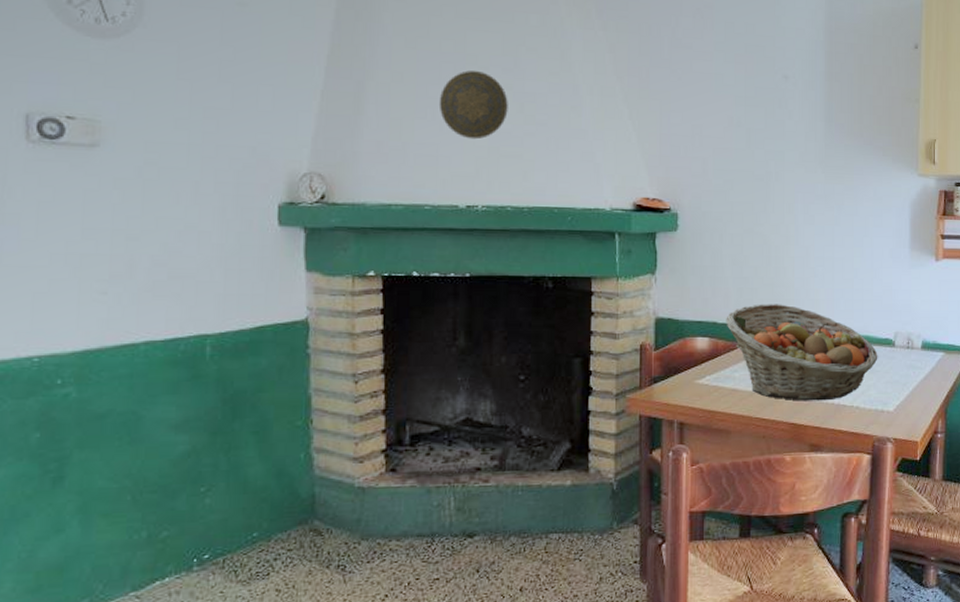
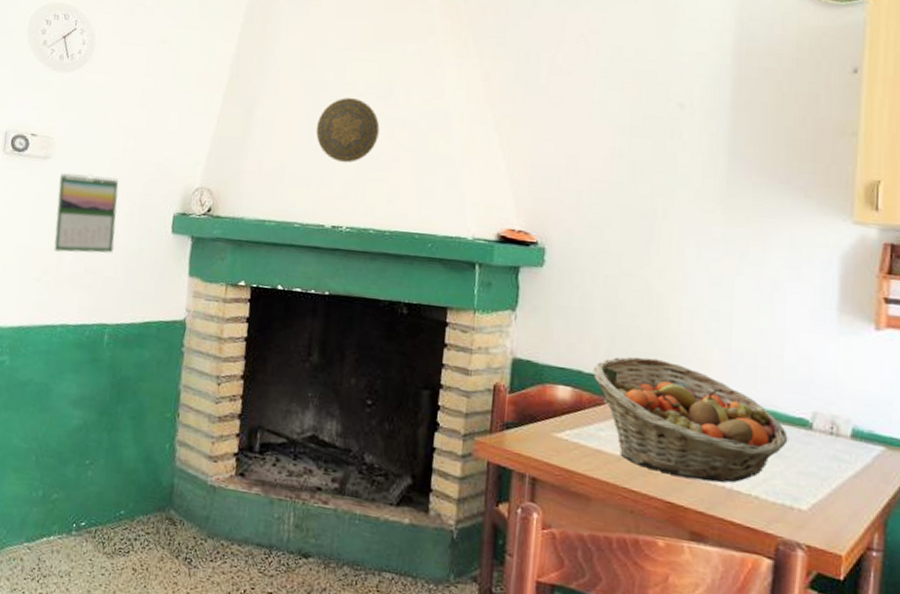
calendar: none [115,162,206,259] -> present [53,172,119,253]

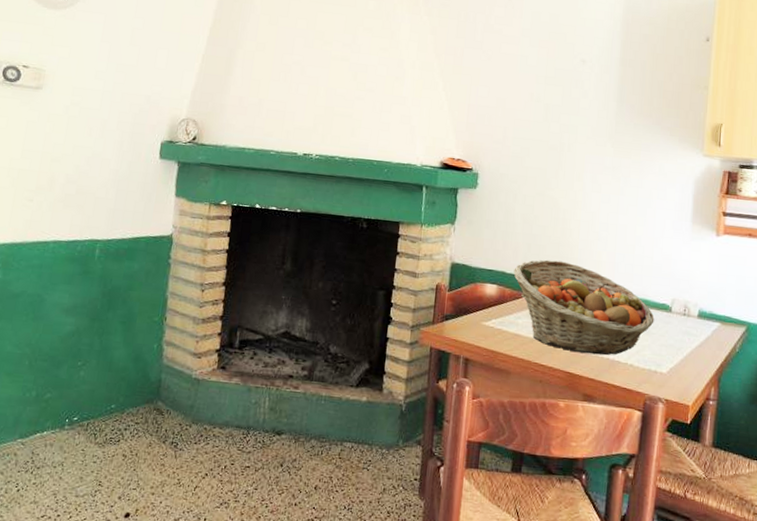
calendar: present [53,172,119,253] -> none [46,101,109,176]
decorative plate: present [315,98,380,163] -> none [290,44,345,100]

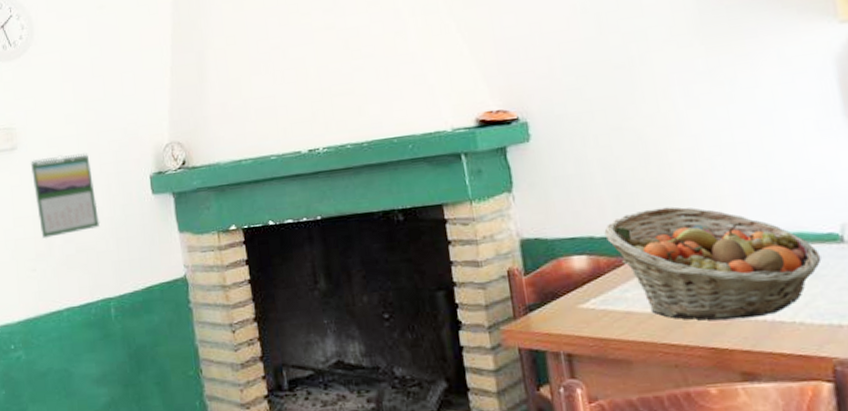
calendar: none [46,101,109,176] -> present [30,153,100,239]

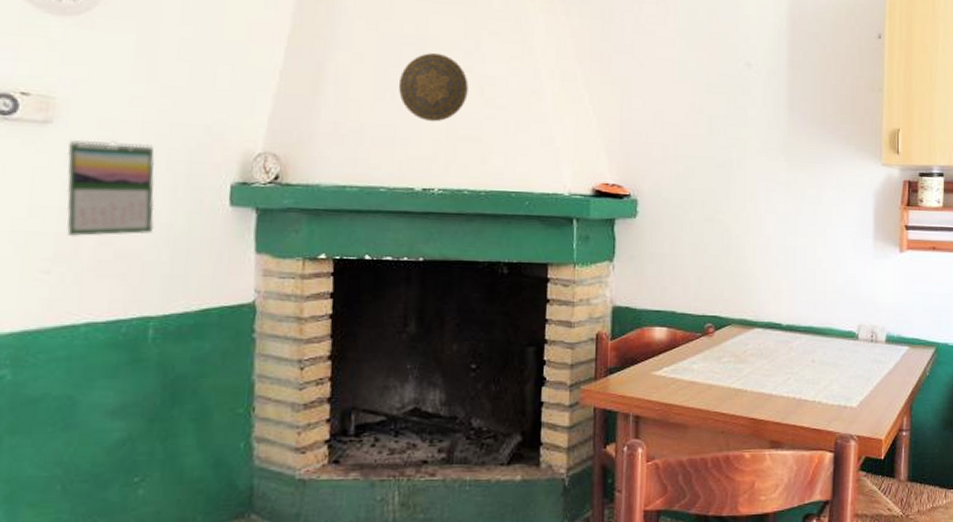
decorative plate: none [269,17,334,85] -> present [398,53,468,122]
fruit basket: present [604,206,822,321] -> none [685,293,841,395]

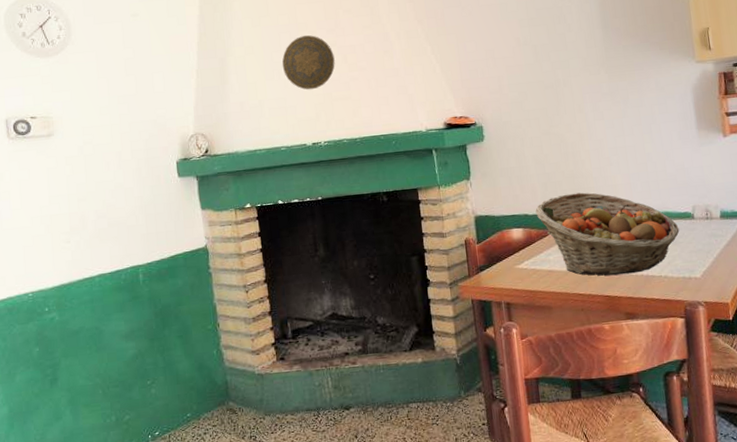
calendar: present [66,139,155,237] -> none [66,141,131,215]
fruit basket: none [685,293,841,395] -> present [535,192,680,276]

